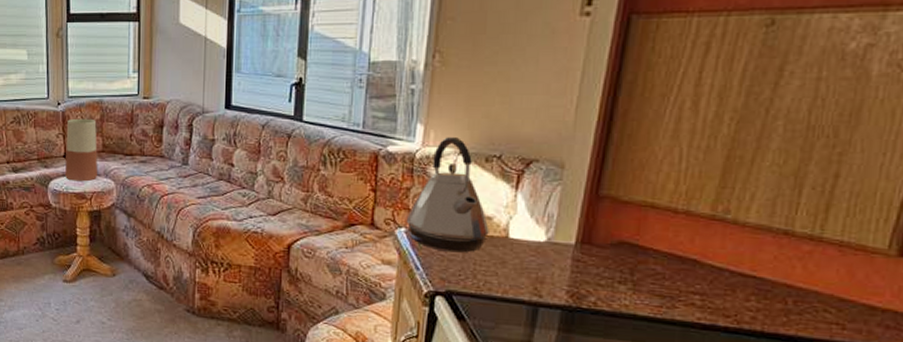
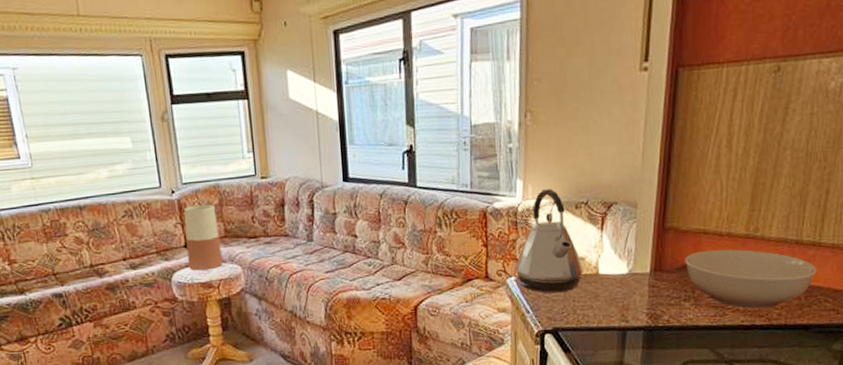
bowl: none [623,227,816,309] -> present [685,249,818,309]

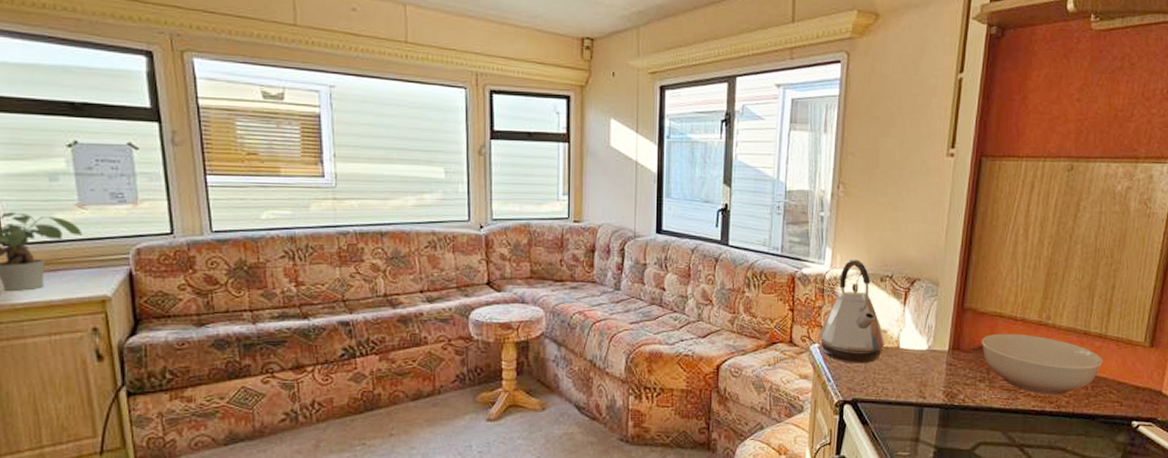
vase: present [183,204,223,271] -> none [489,242,525,311]

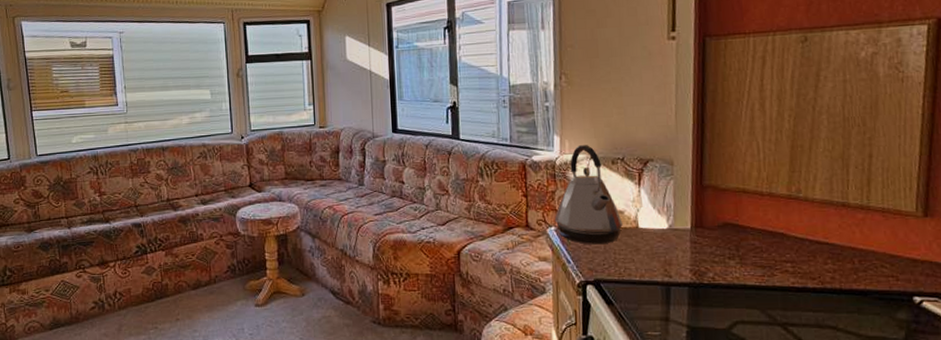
bowl: present [981,333,1104,396] -> none [726,208,870,271]

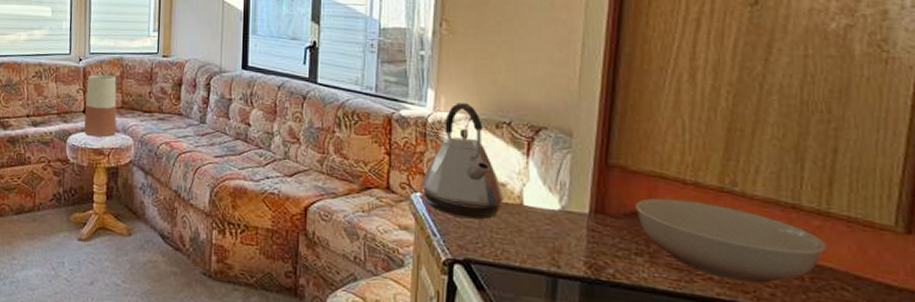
vase: none [250,149,282,209] -> present [84,74,117,138]
bowl: none [726,208,870,271] -> present [636,198,828,284]

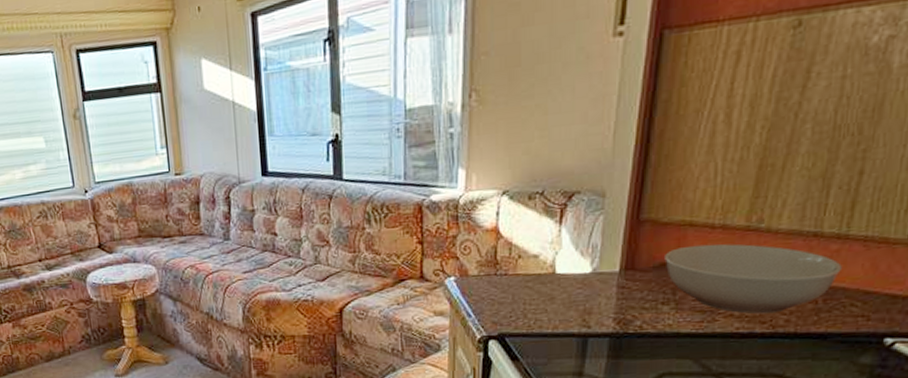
vase: present [84,74,117,138] -> none [97,203,137,272]
kettle: present [421,103,504,220] -> none [455,178,536,295]

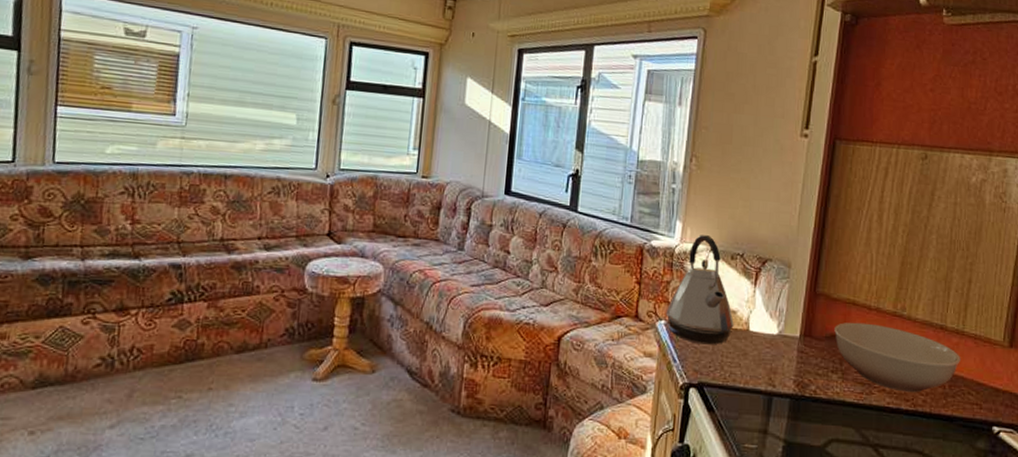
kettle: none [455,178,536,295] -> present [666,235,734,345]

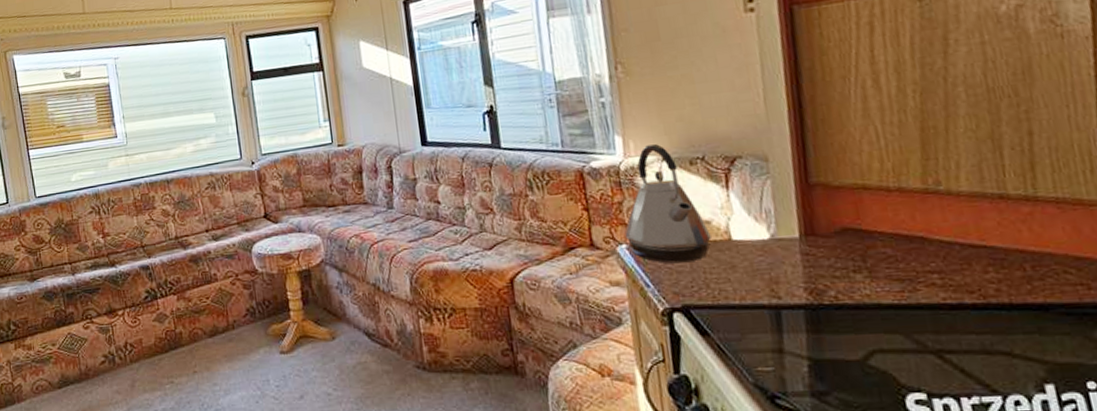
bowl: present [834,322,962,393] -> none [844,207,1043,283]

